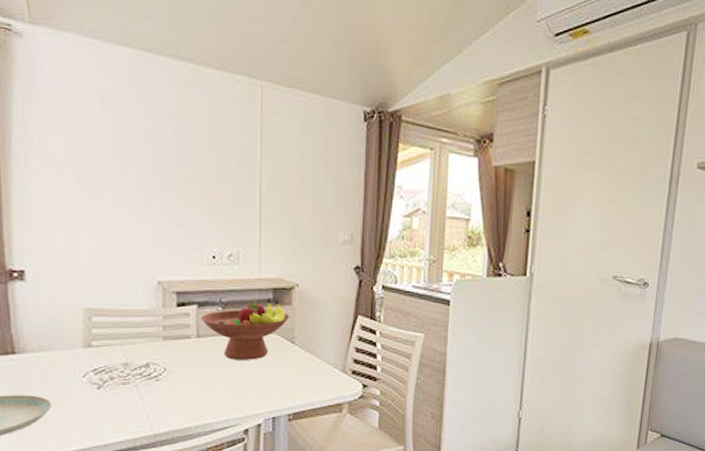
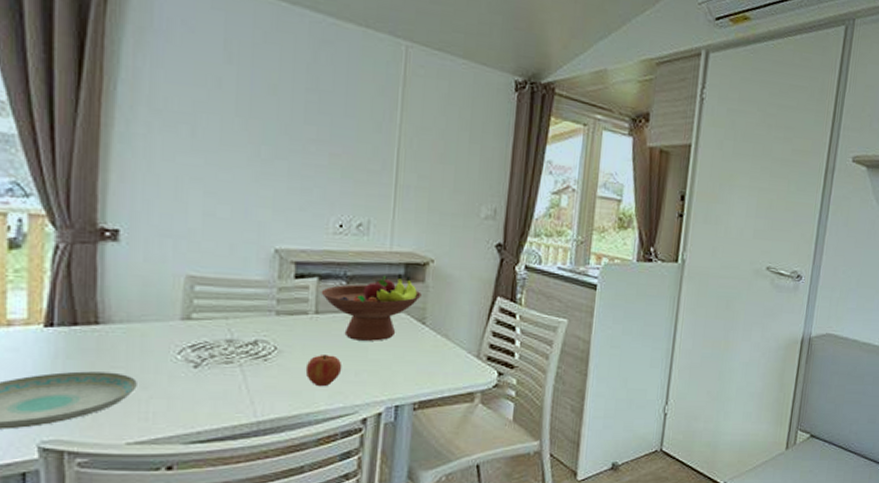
apple: none [192,374,224,402] -> present [305,355,342,387]

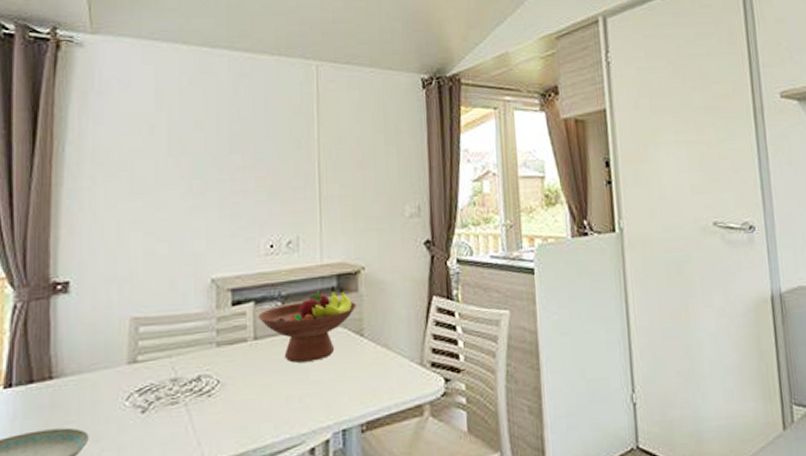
apple: present [305,355,342,387] -> none [249,382,285,418]

